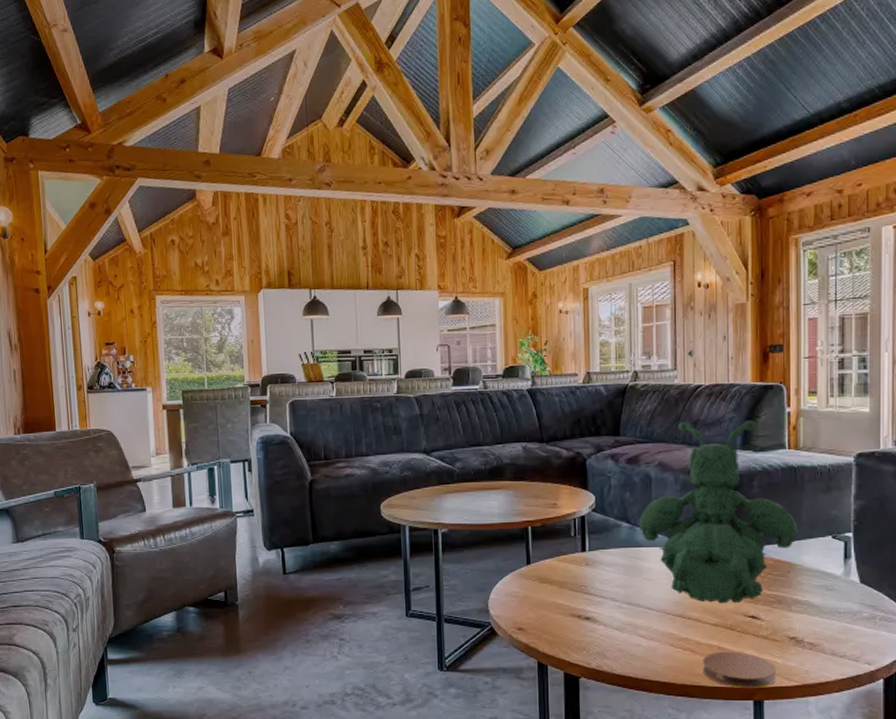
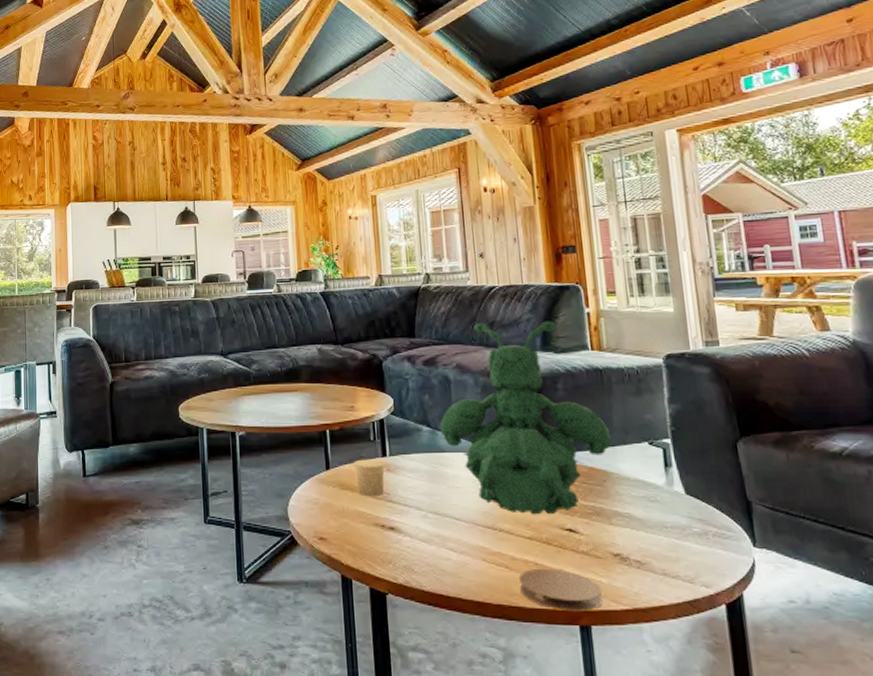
candle: none [553,554,584,590] -> present [353,459,385,497]

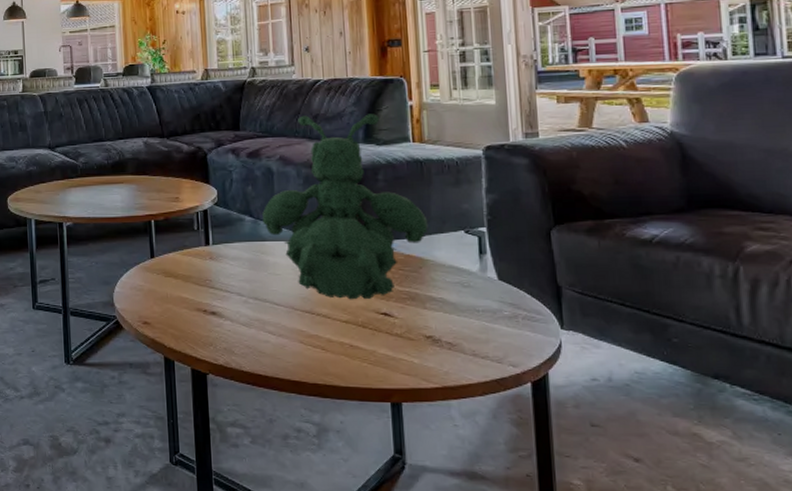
candle: present [353,459,385,497] -> none [177,248,208,284]
coaster: present [518,568,603,612] -> none [333,349,414,390]

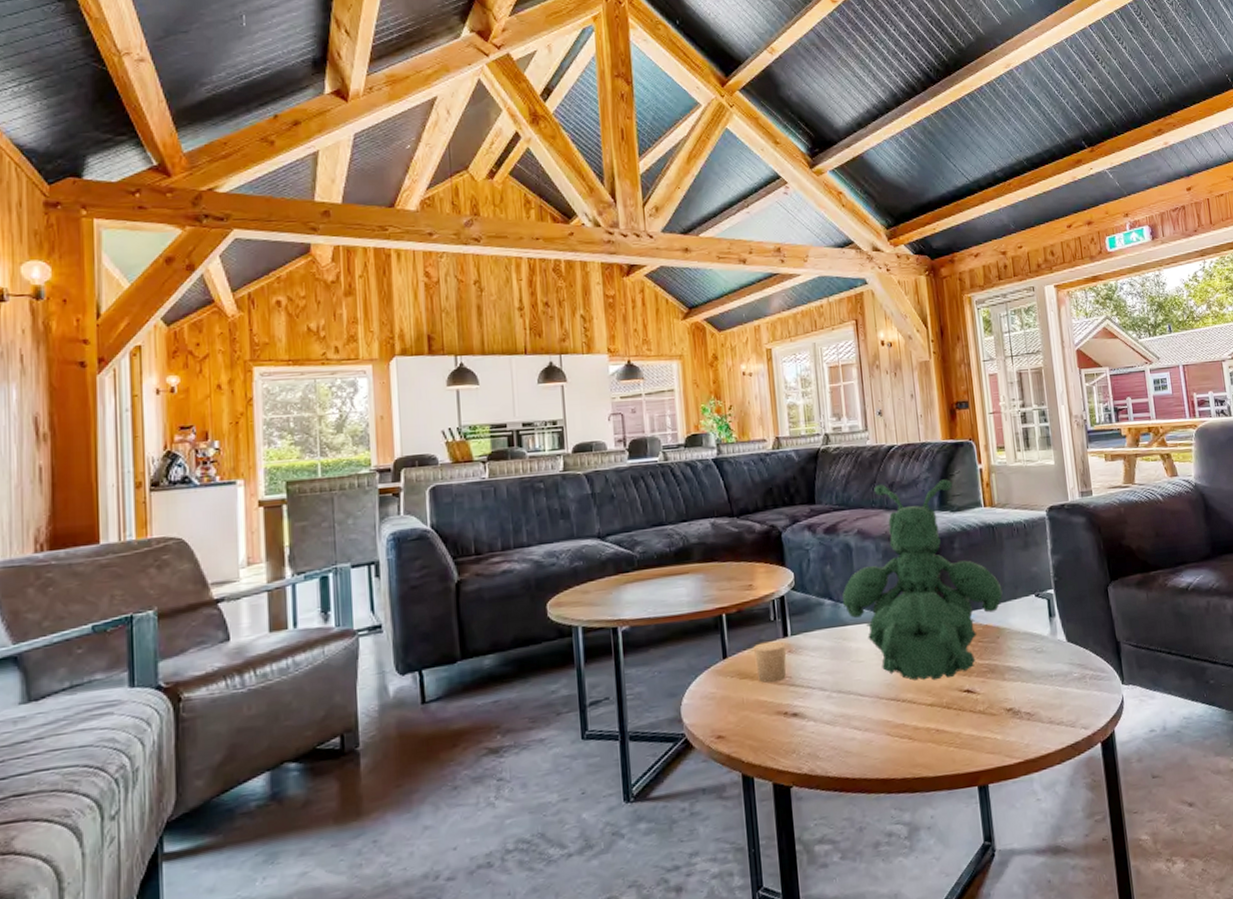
candle: none [177,248,208,284] -> present [753,641,787,684]

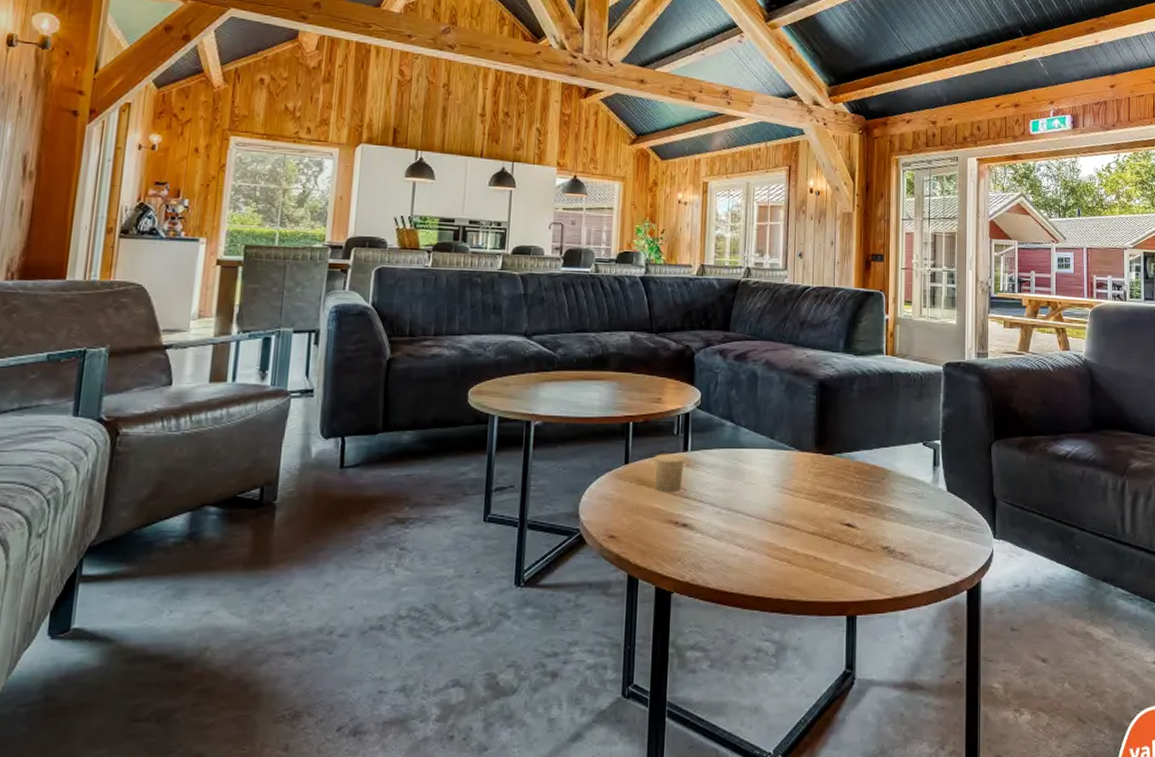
plant: present [842,479,1003,681] -> none [743,321,893,511]

